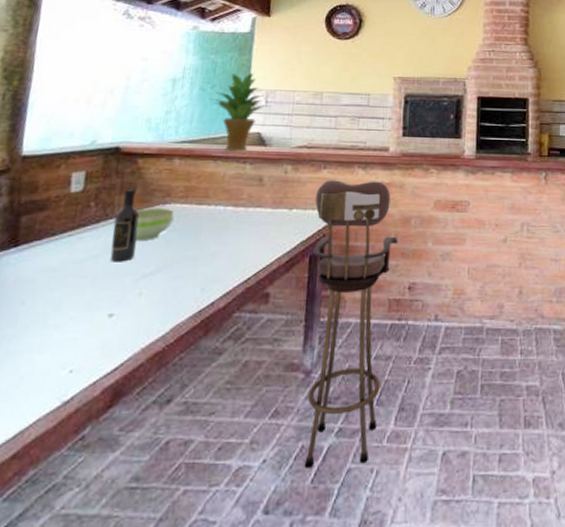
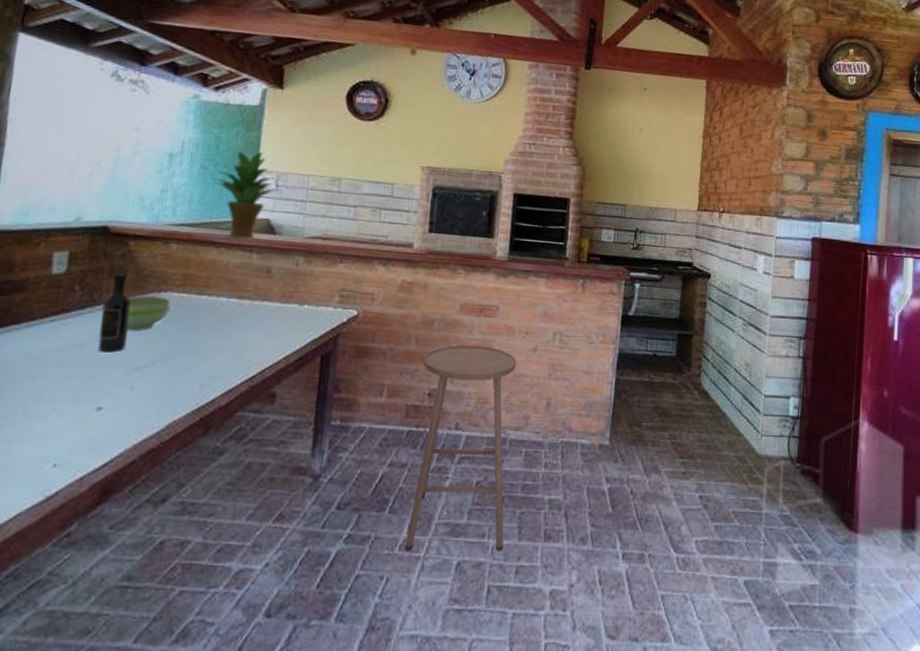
bar stool: present [304,180,398,469] -> none [310,275,420,574]
stool: none [392,239,489,444] -> present [404,344,517,552]

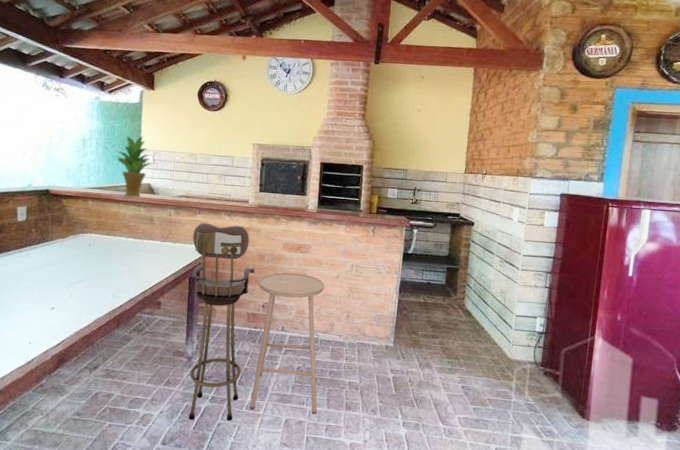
wine bottle: present [97,273,132,353] -> none [49,221,67,273]
bowl: present [126,295,171,330] -> none [64,235,91,259]
bar stool: none [310,275,420,574] -> present [188,223,255,421]

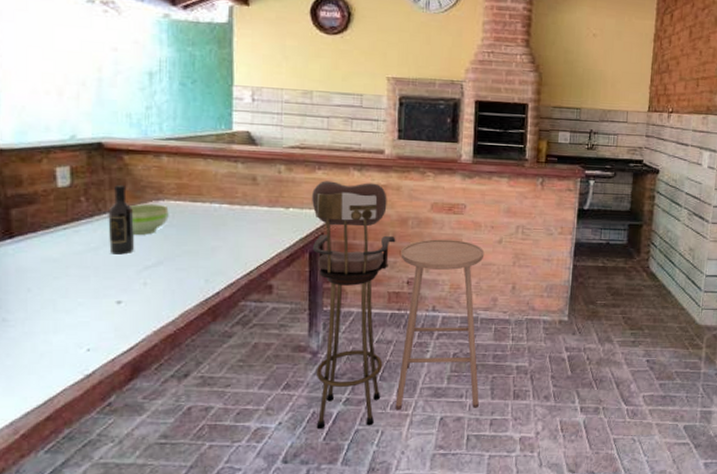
wine bottle: none [49,221,67,273] -> present [108,184,135,255]
bowl: none [64,235,91,259] -> present [130,203,169,235]
potted plant: present [110,136,156,198] -> none [191,68,257,151]

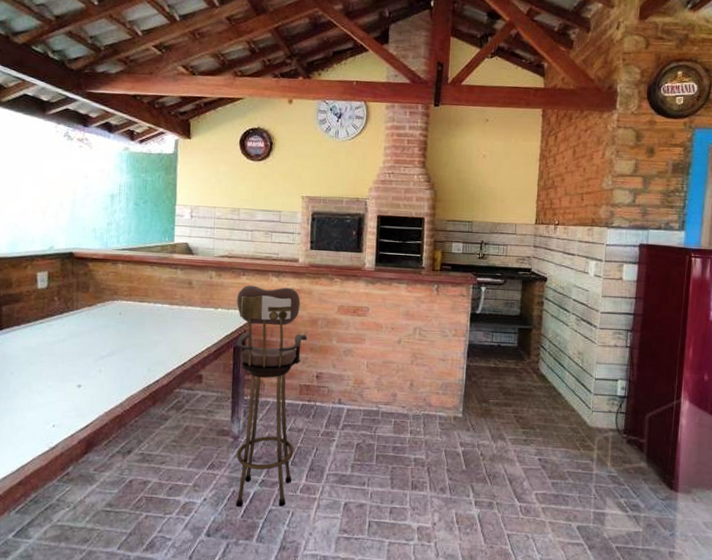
wine bottle: present [108,184,135,255] -> none [74,287,95,346]
bowl: present [130,203,169,235] -> none [91,303,122,329]
stool: present [395,239,485,411] -> none [304,338,385,496]

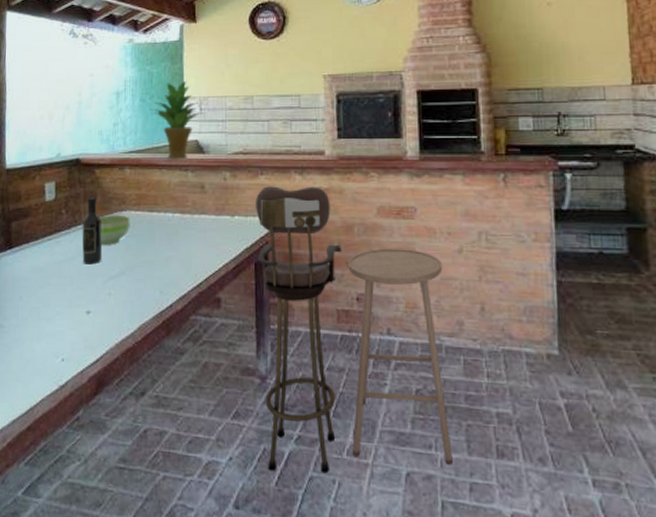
wine bottle: none [74,287,95,346] -> present [82,197,103,265]
bowl: none [91,303,122,329] -> present [99,214,130,245]
potted plant: none [142,190,194,259] -> present [149,81,204,160]
stool: none [304,338,385,496] -> present [348,248,453,465]

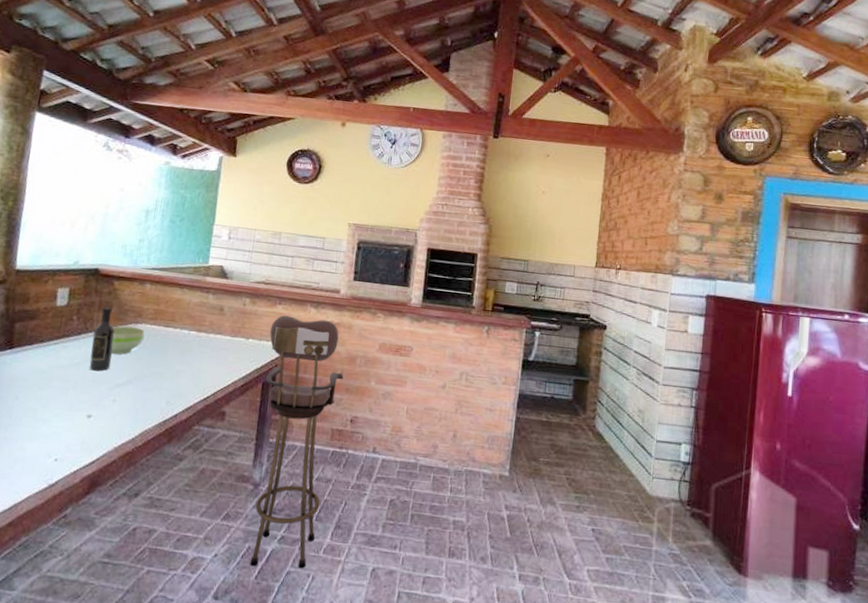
potted plant: present [149,81,204,160] -> none [177,209,232,283]
stool: present [348,248,453,465] -> none [328,379,428,562]

